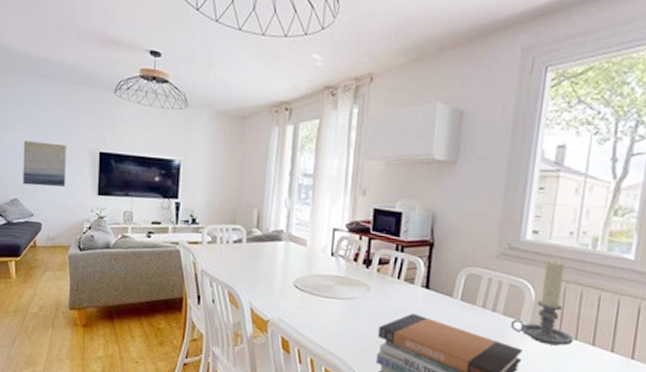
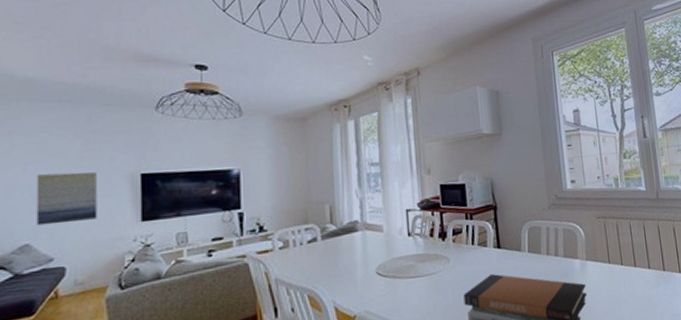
candle holder: present [510,259,574,346] -> none [571,201,621,275]

